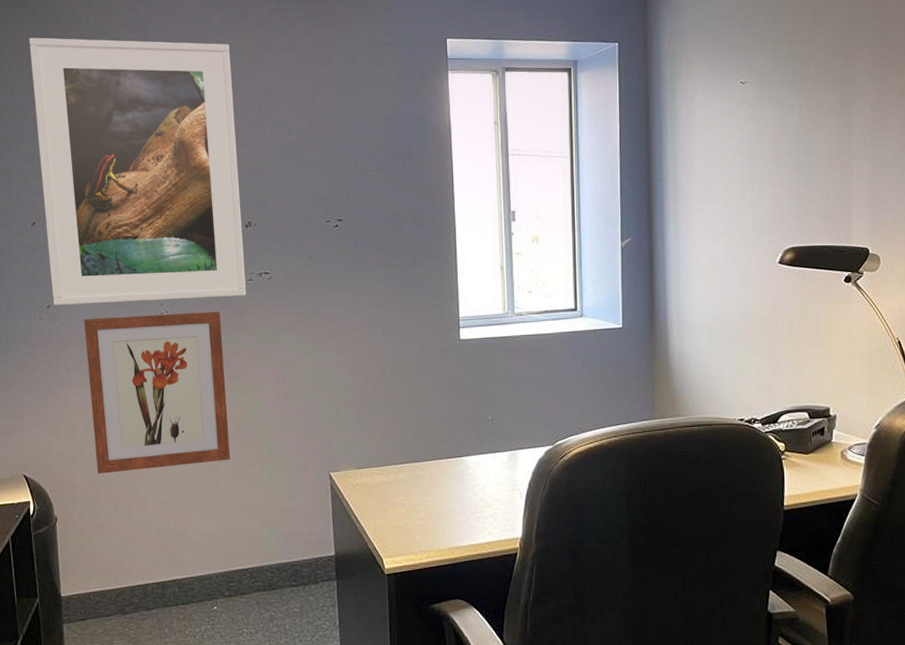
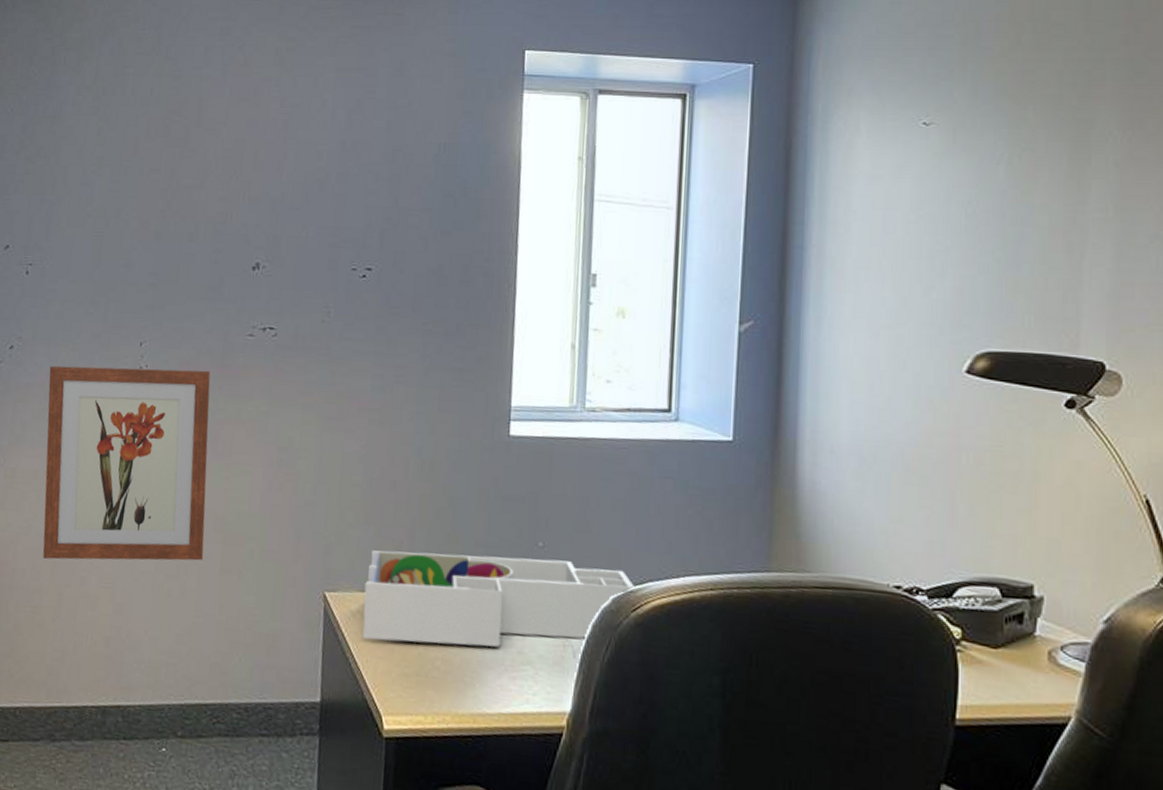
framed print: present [29,37,246,306] -> none [17,30,257,355]
desk organizer: none [360,428,561,504] -> present [362,550,636,648]

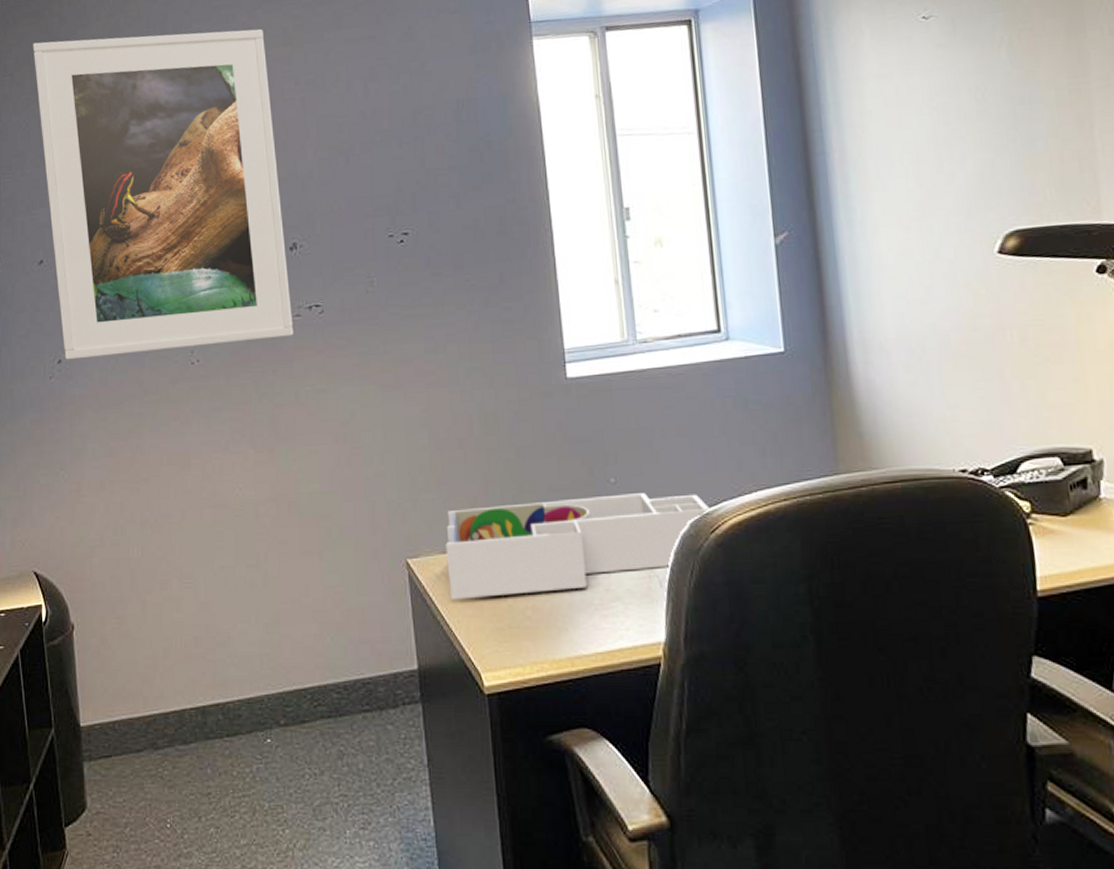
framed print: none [17,30,257,355] -> present [33,28,294,360]
wall art: present [42,365,211,561] -> none [101,356,282,568]

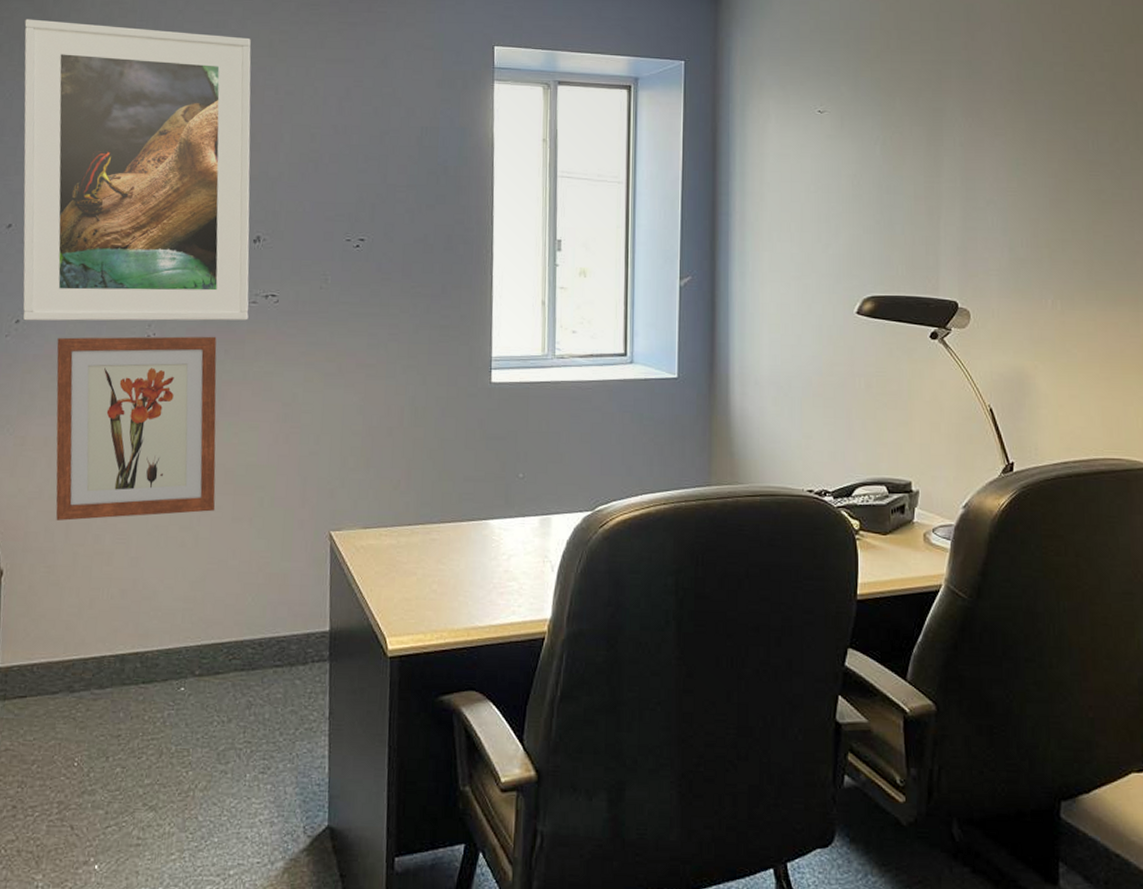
wall art: none [101,356,282,568] -> present [55,336,217,521]
desk organizer: present [445,493,711,600] -> none [366,488,602,571]

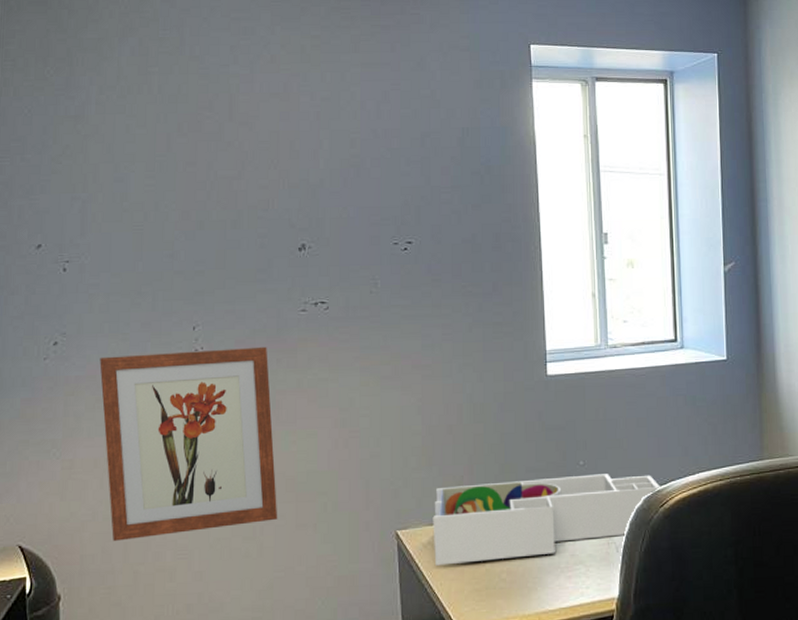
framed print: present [23,19,251,321] -> none [38,31,299,342]
desk organizer: none [366,488,602,571] -> present [433,474,662,566]

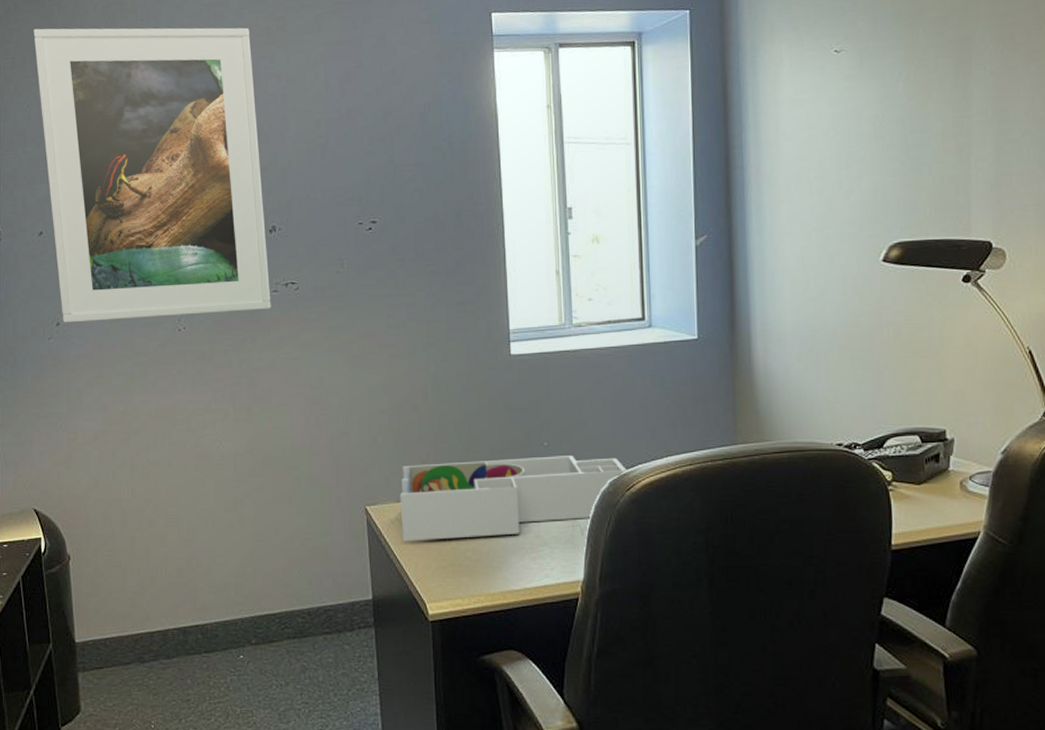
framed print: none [38,31,299,342] -> present [33,27,271,323]
wall art: present [99,346,278,541] -> none [96,326,257,508]

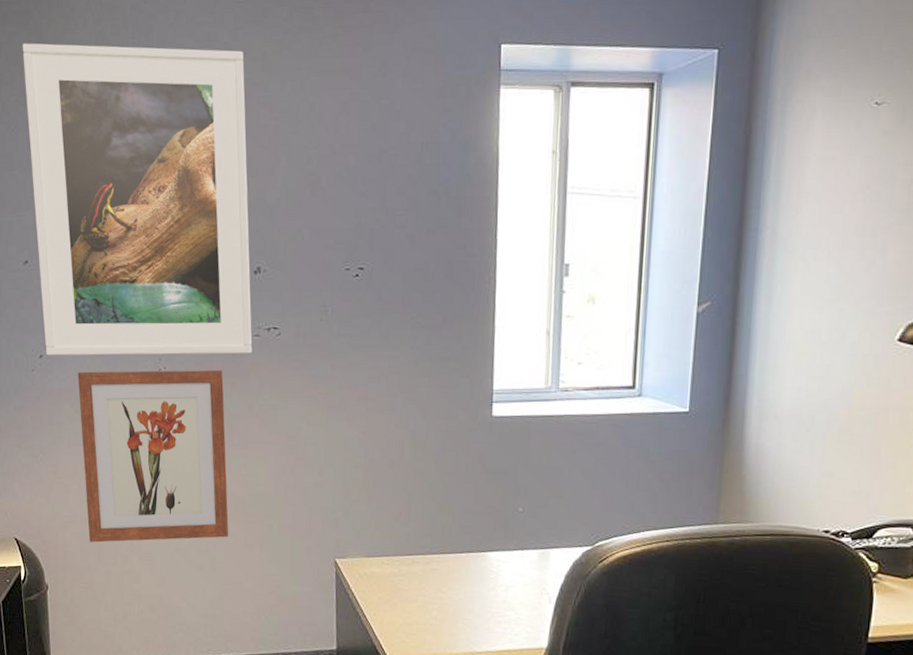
wall art: none [96,326,257,508] -> present [77,369,229,543]
desk organizer: present [400,455,628,542] -> none [369,521,602,598]

